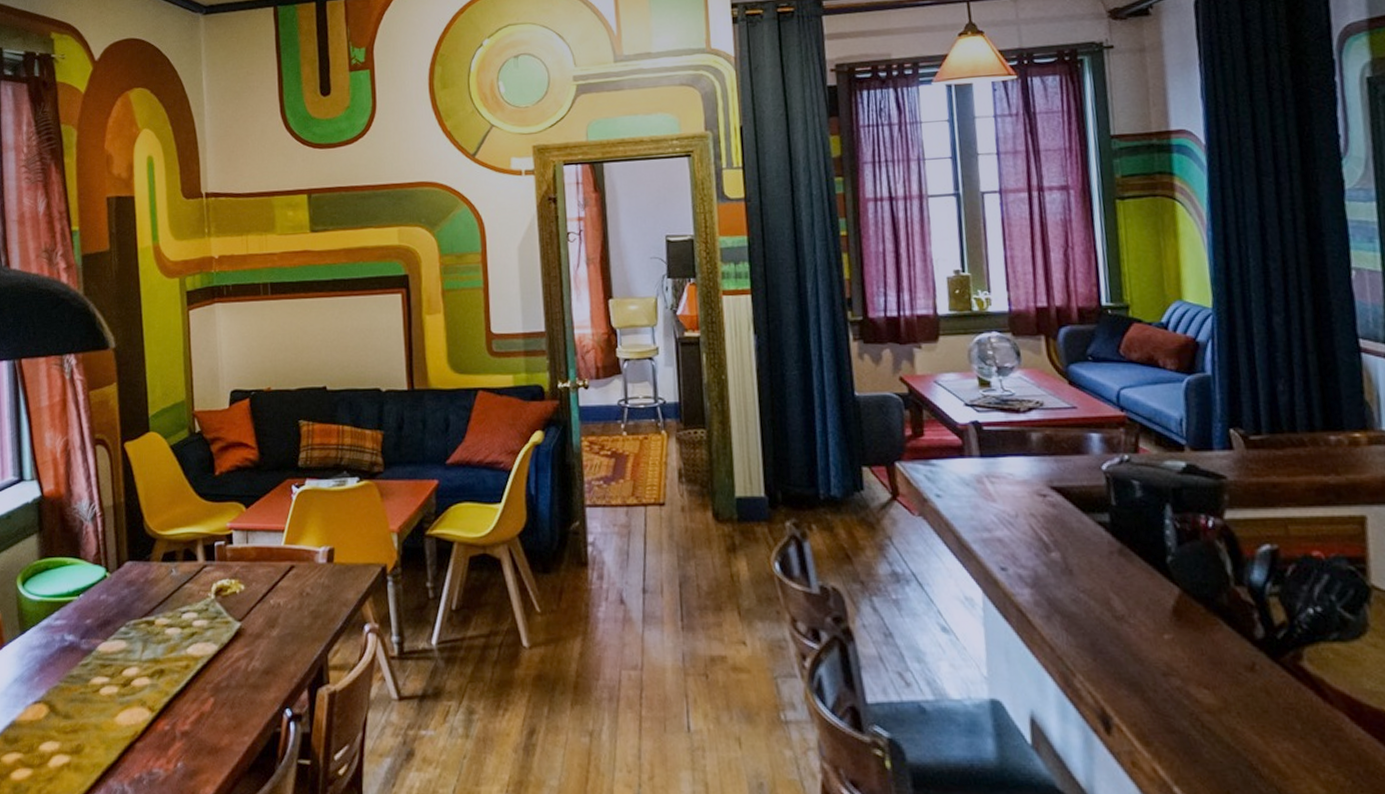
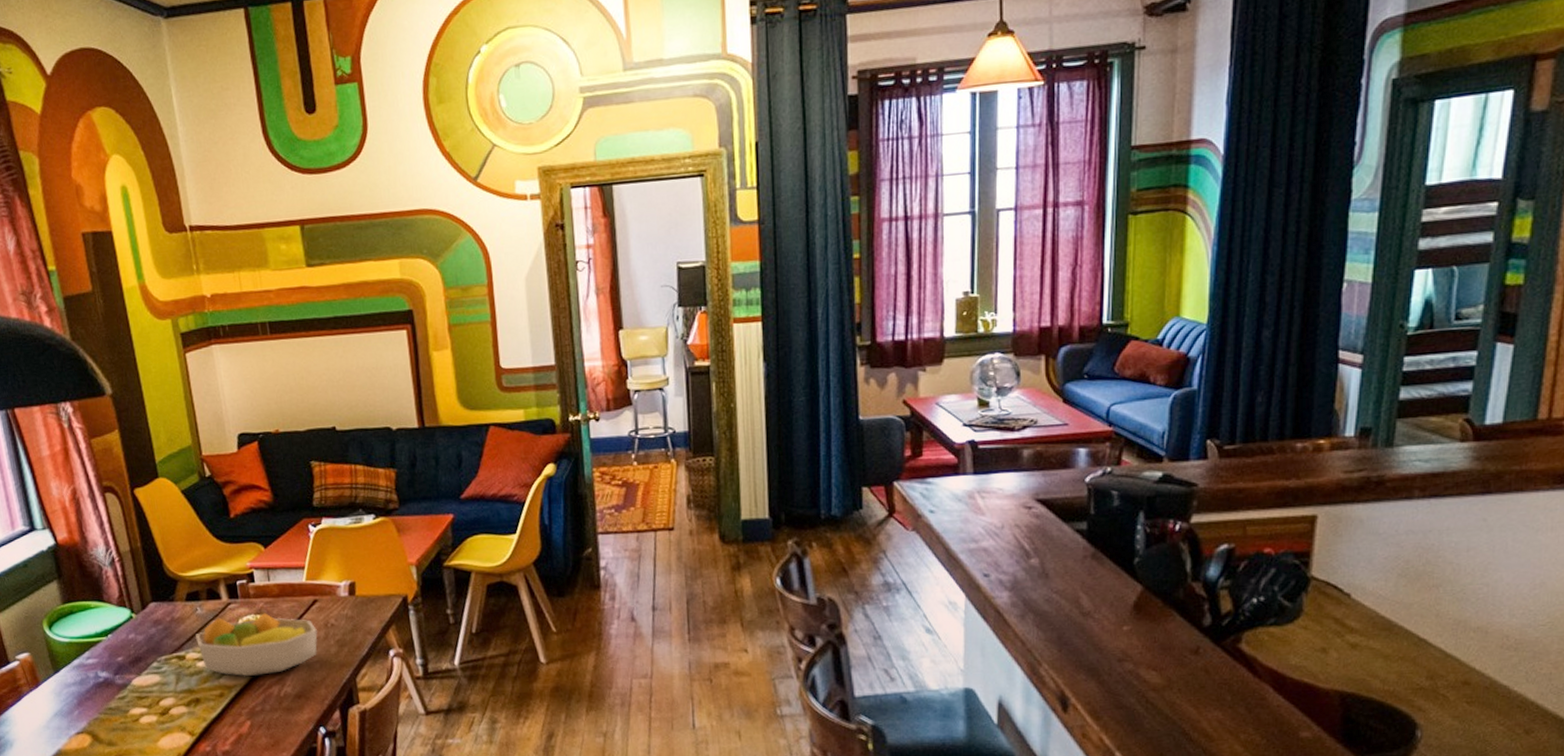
fruit bowl: none [166,578,292,648] -> present [195,613,318,677]

